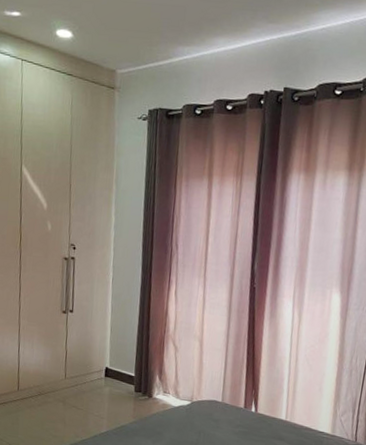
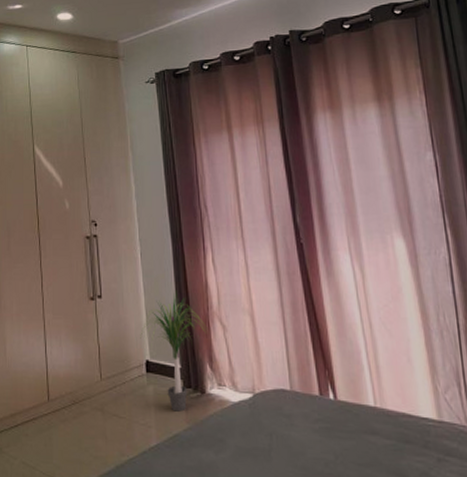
potted plant: none [103,315,162,409] -> present [140,293,207,412]

